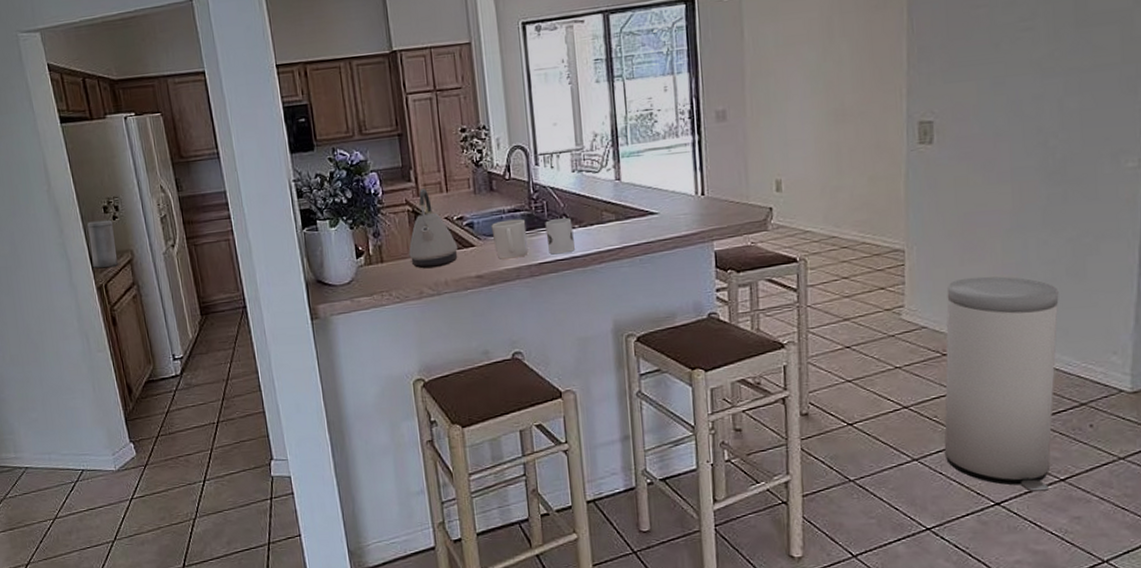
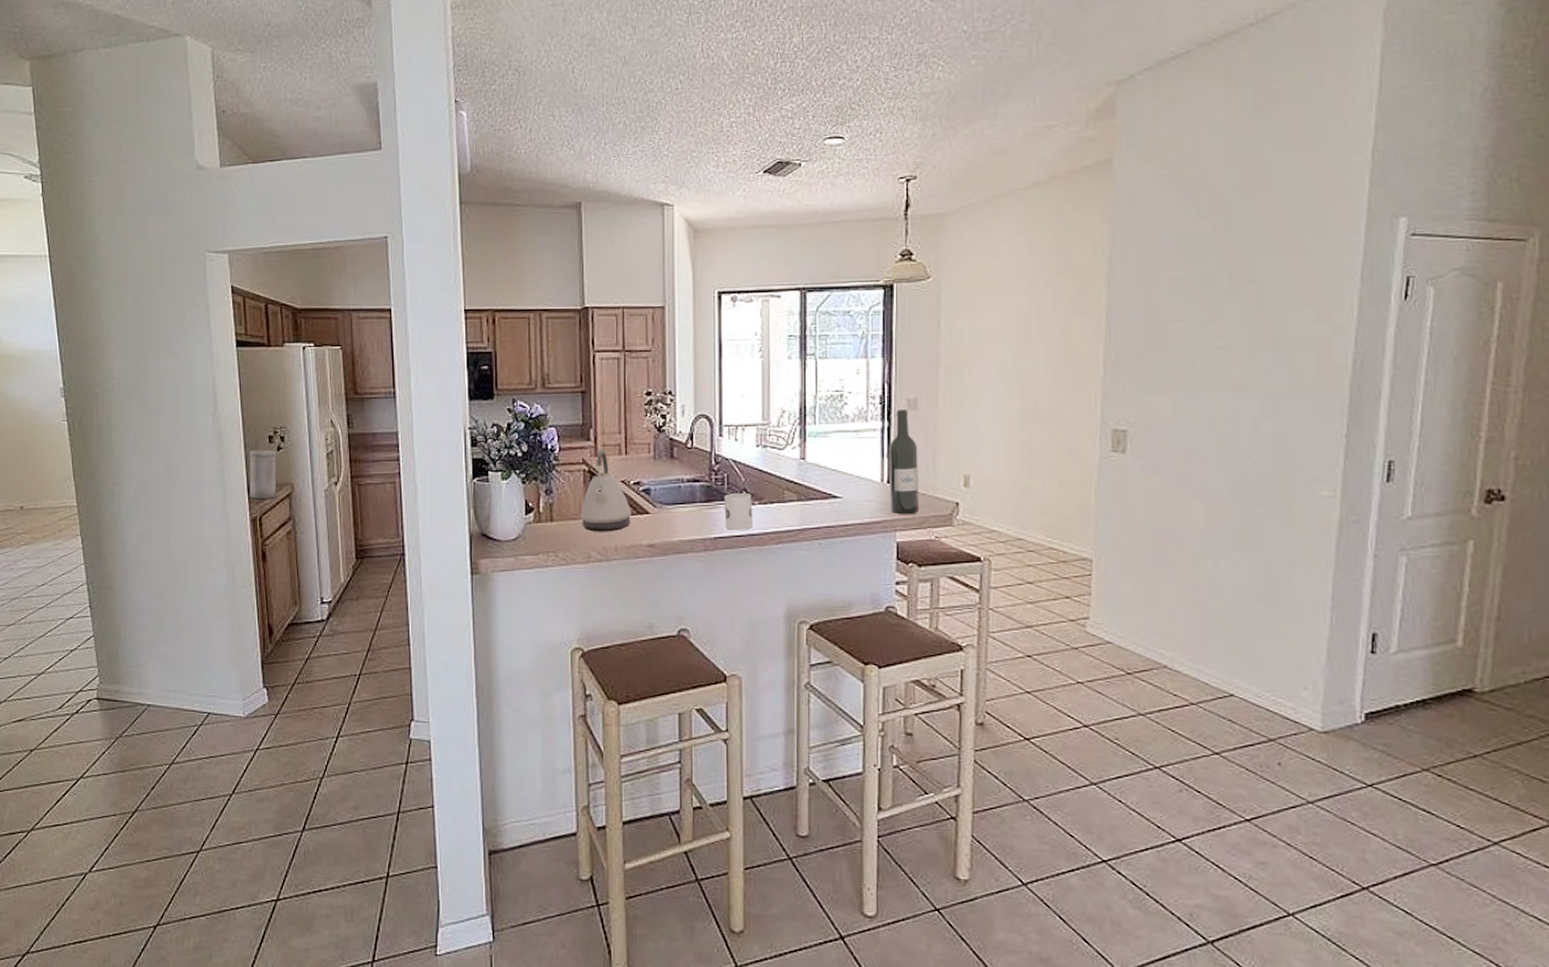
mug: present [491,218,529,259] -> none [668,489,705,530]
wine bottle: none [700,122,735,224] -> present [888,410,920,514]
pedal bin: present [944,276,1059,493] -> none [1124,594,1249,832]

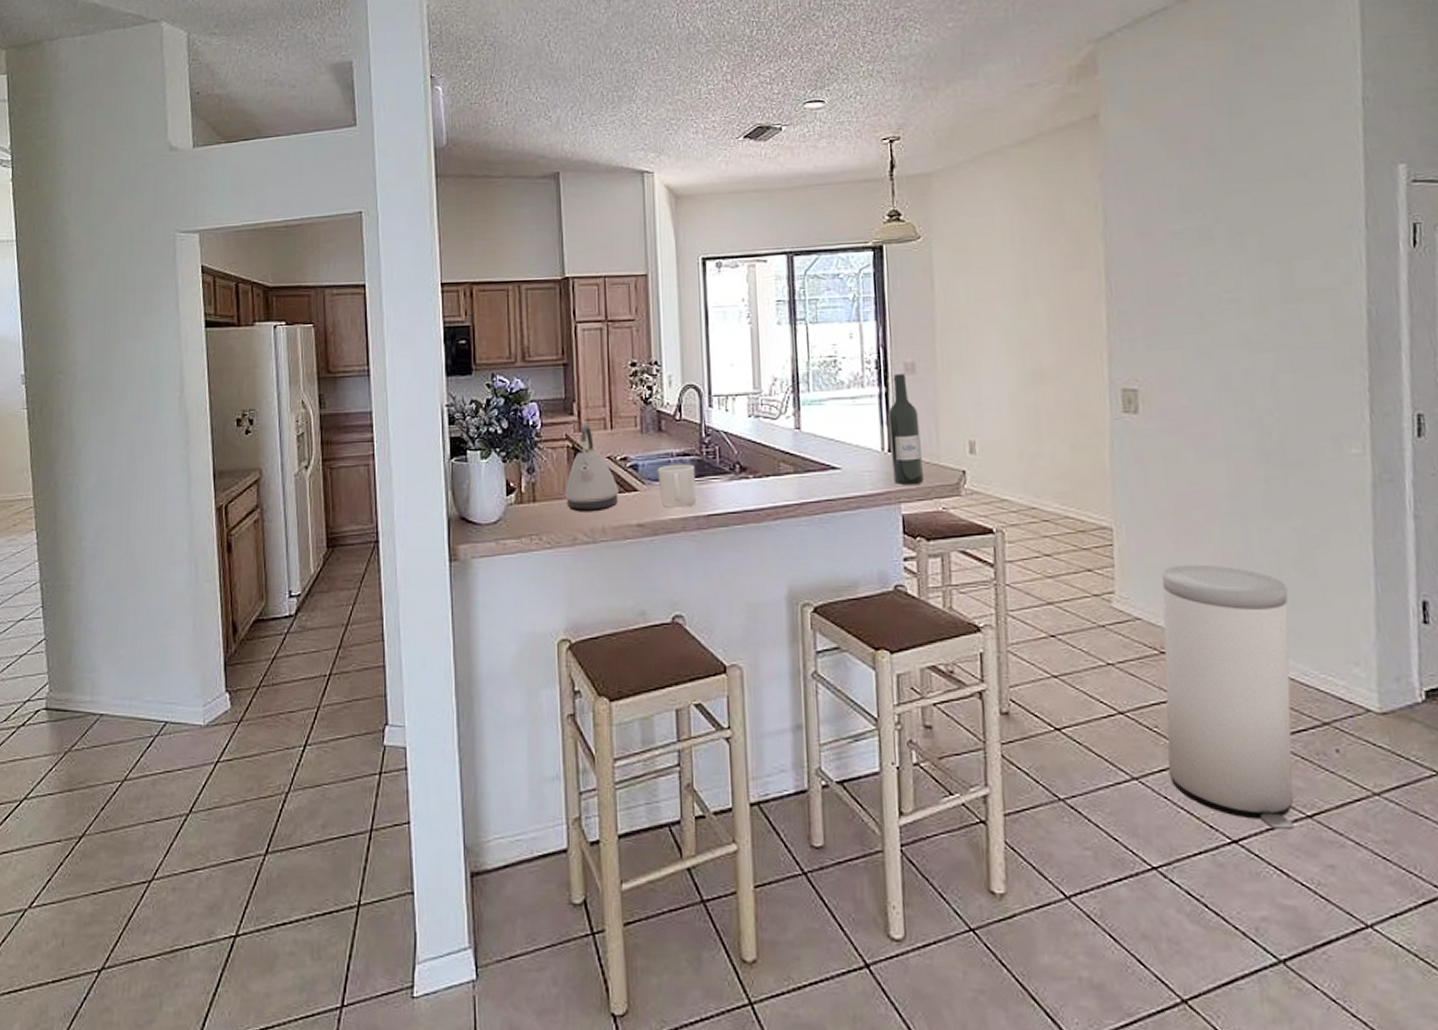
canister: present [249,450,277,500] -> none [215,434,245,487]
mug: none [668,489,705,530] -> present [657,464,697,508]
mug: present [724,494,754,530] -> none [716,467,749,506]
pedal bin: none [1124,594,1249,832] -> present [1161,564,1294,831]

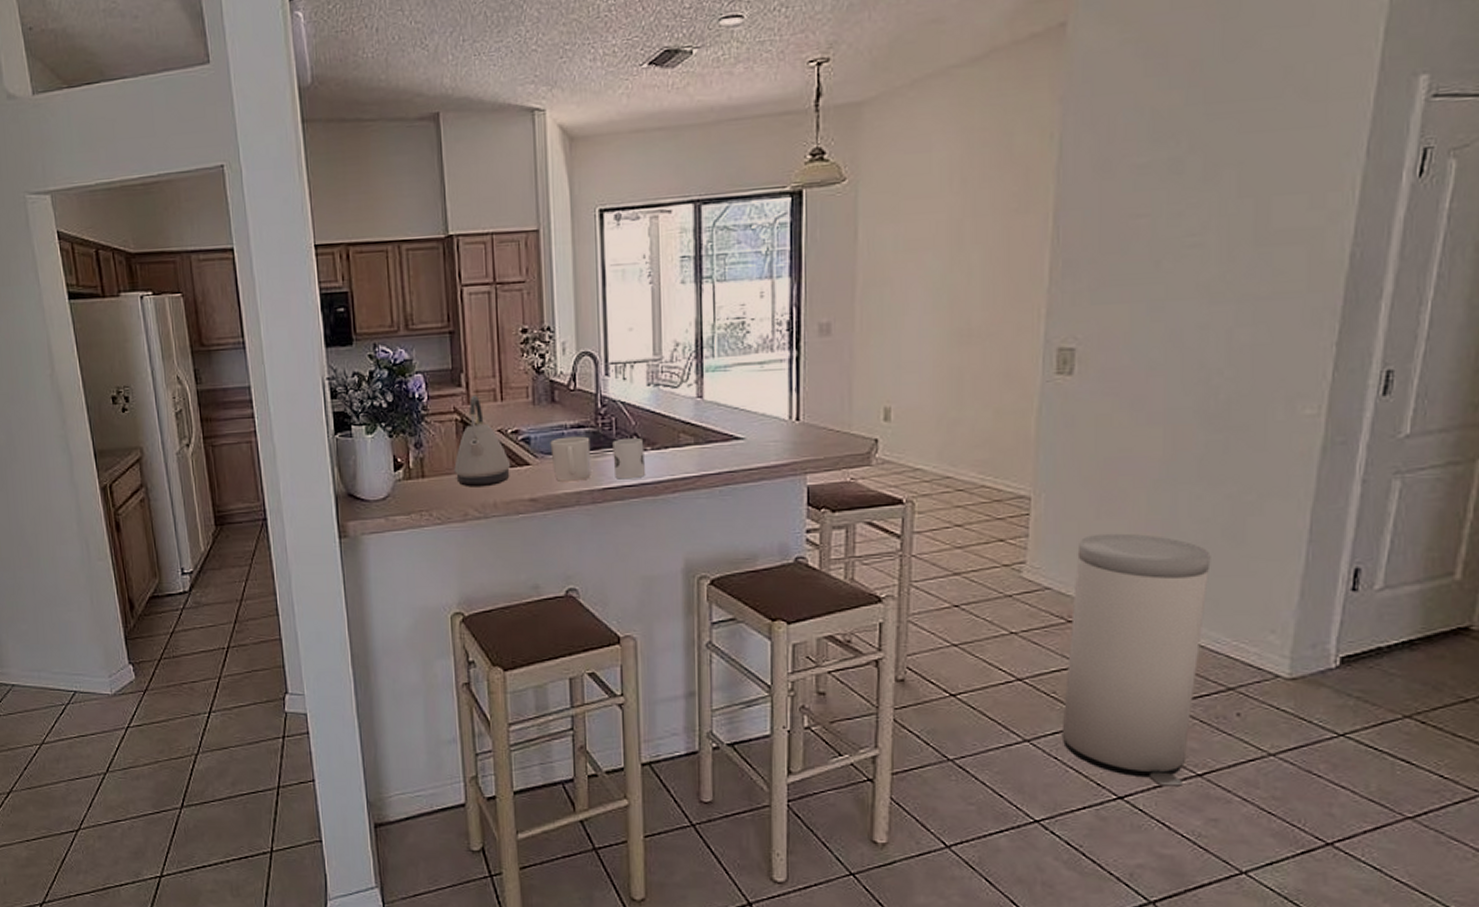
mug: none [716,467,749,506] -> present [612,438,646,480]
wine bottle: present [887,374,925,484] -> none [797,336,834,454]

